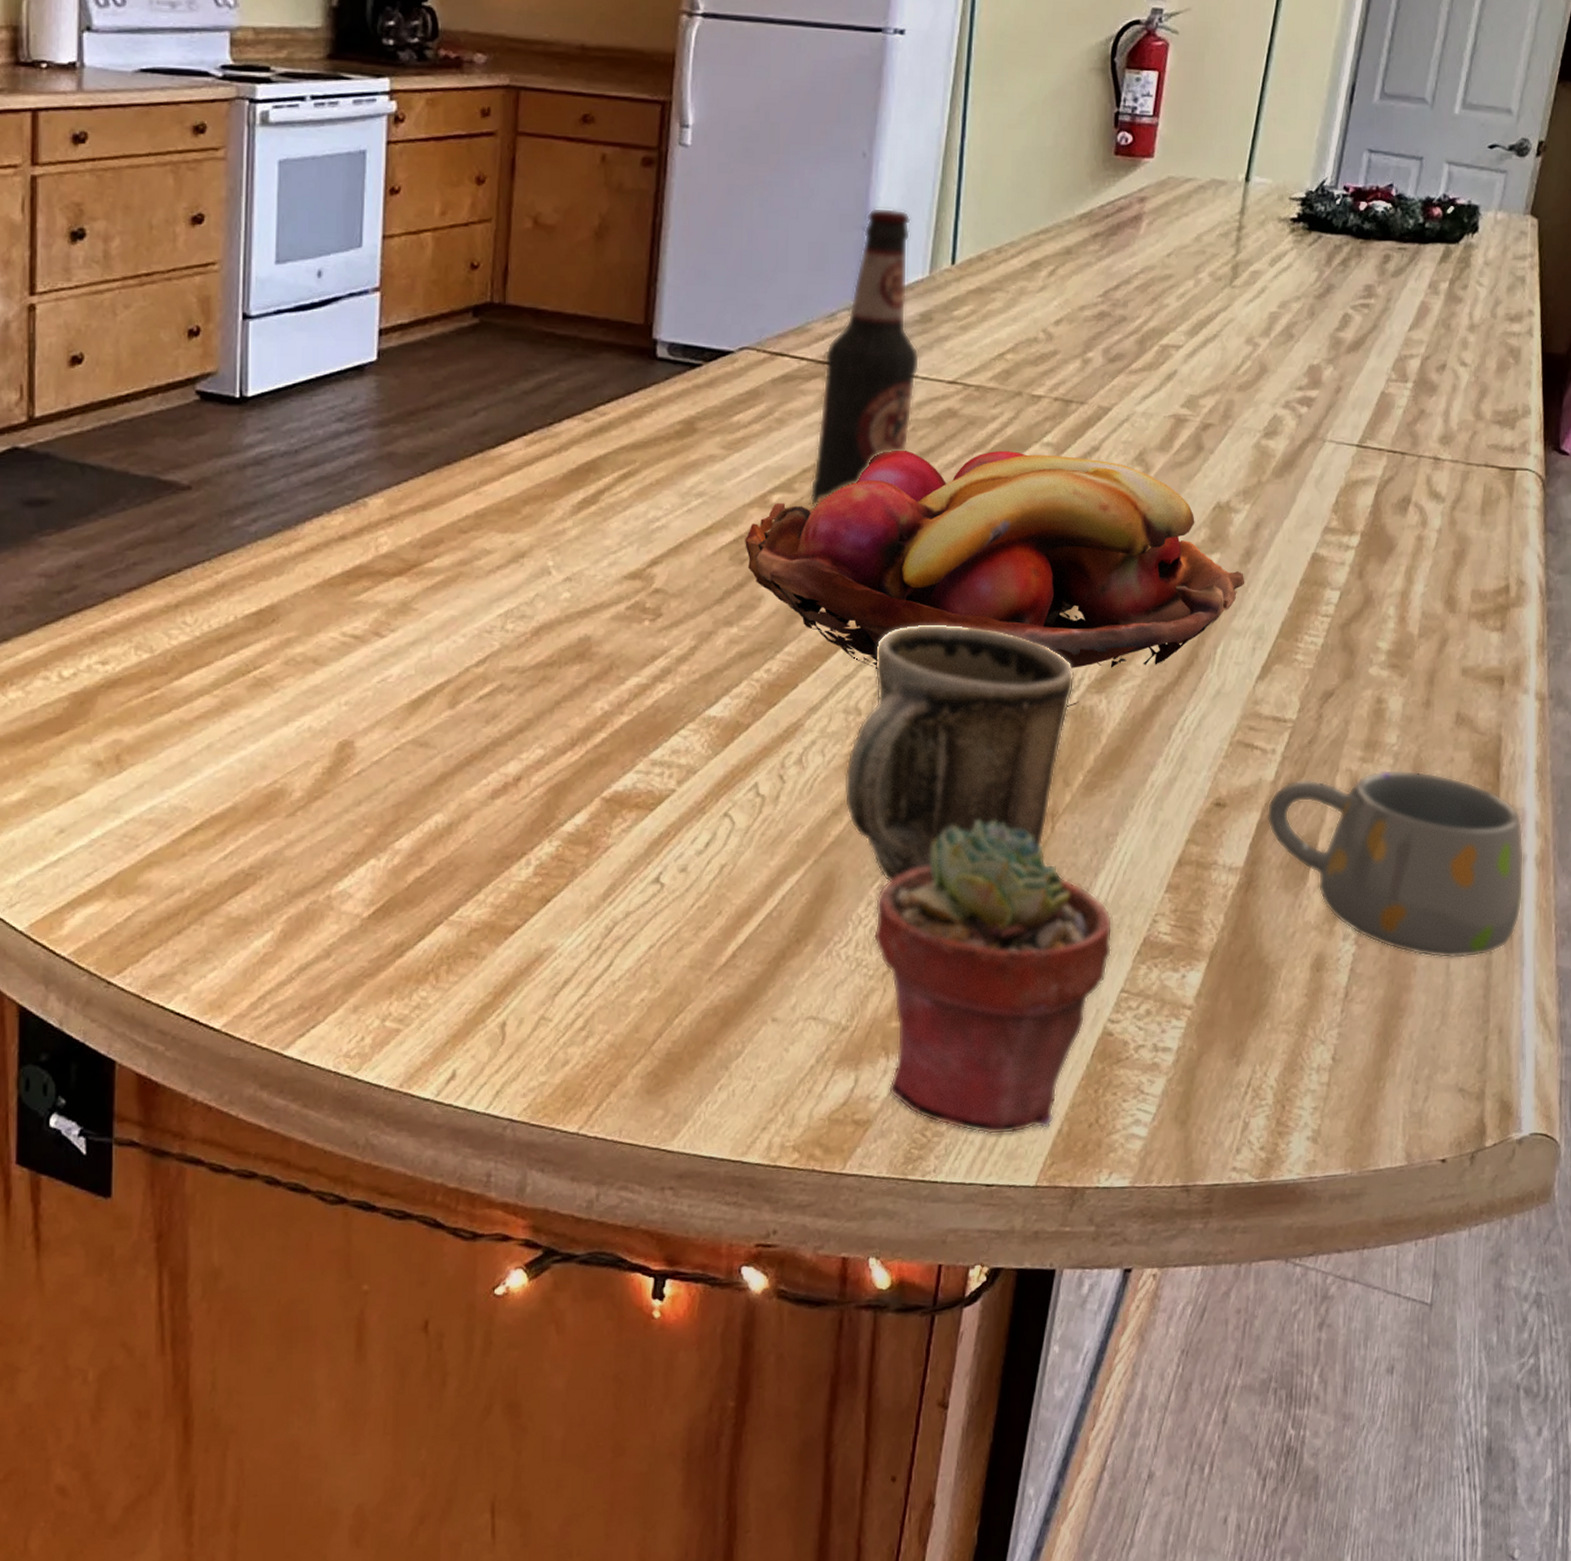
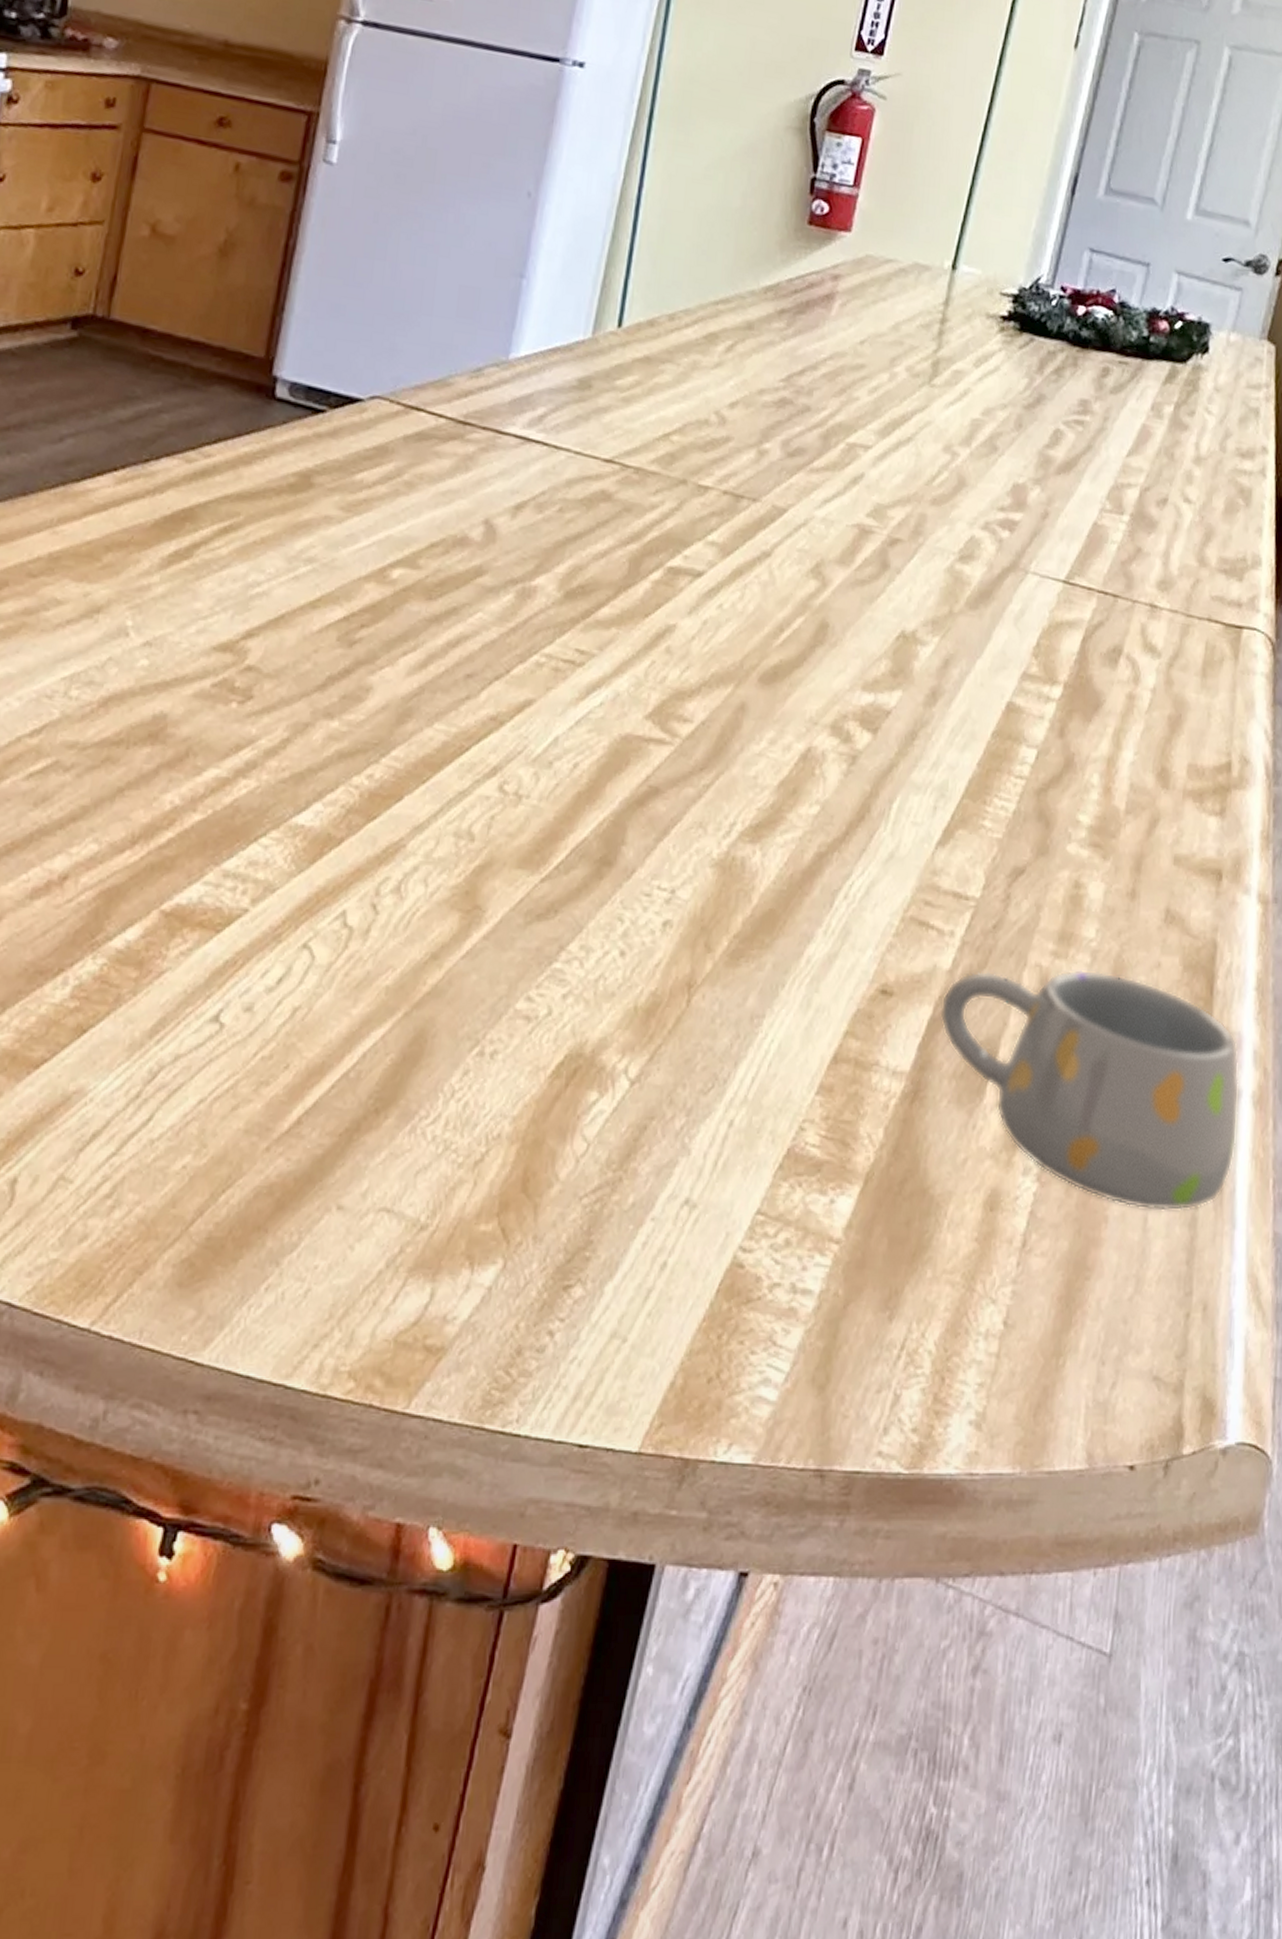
fruit basket: present [745,449,1245,707] -> none [356,532,929,856]
bottle: present [810,207,920,507] -> none [435,254,576,588]
mug: present [844,625,1075,882] -> none [446,739,727,1048]
potted succulent: present [873,819,1113,1135] -> none [466,982,752,1382]

